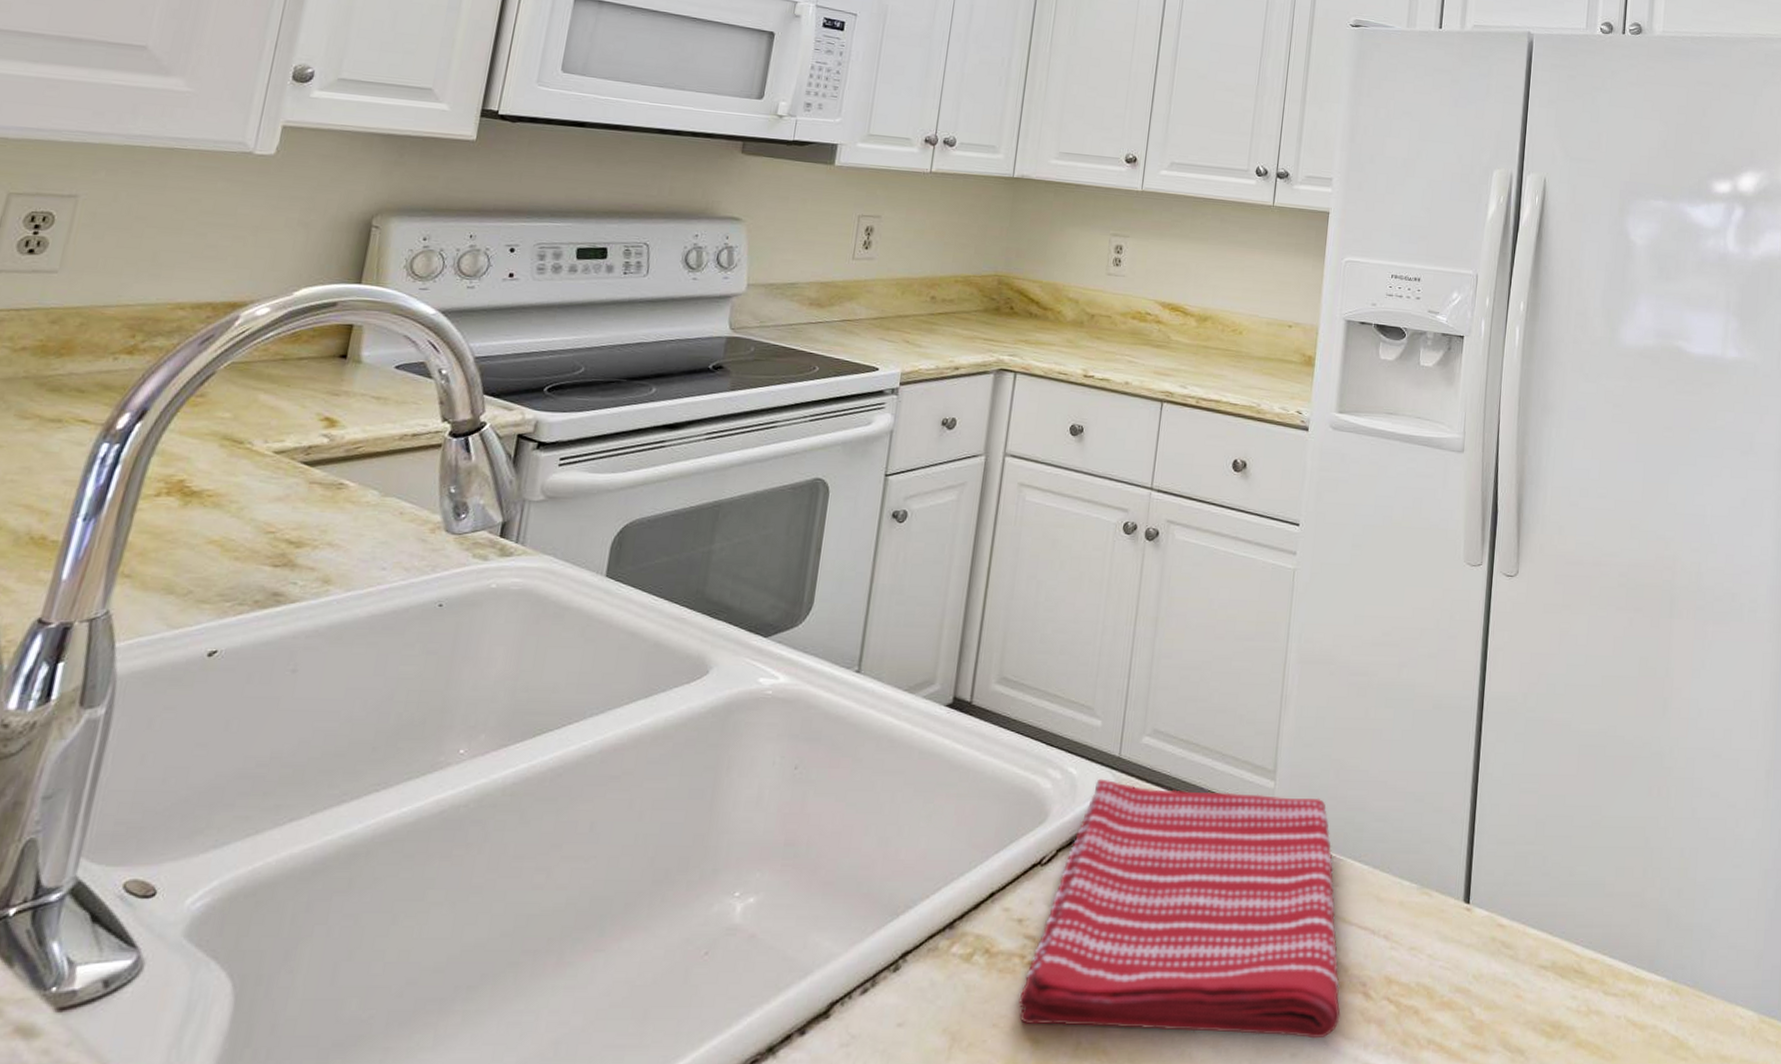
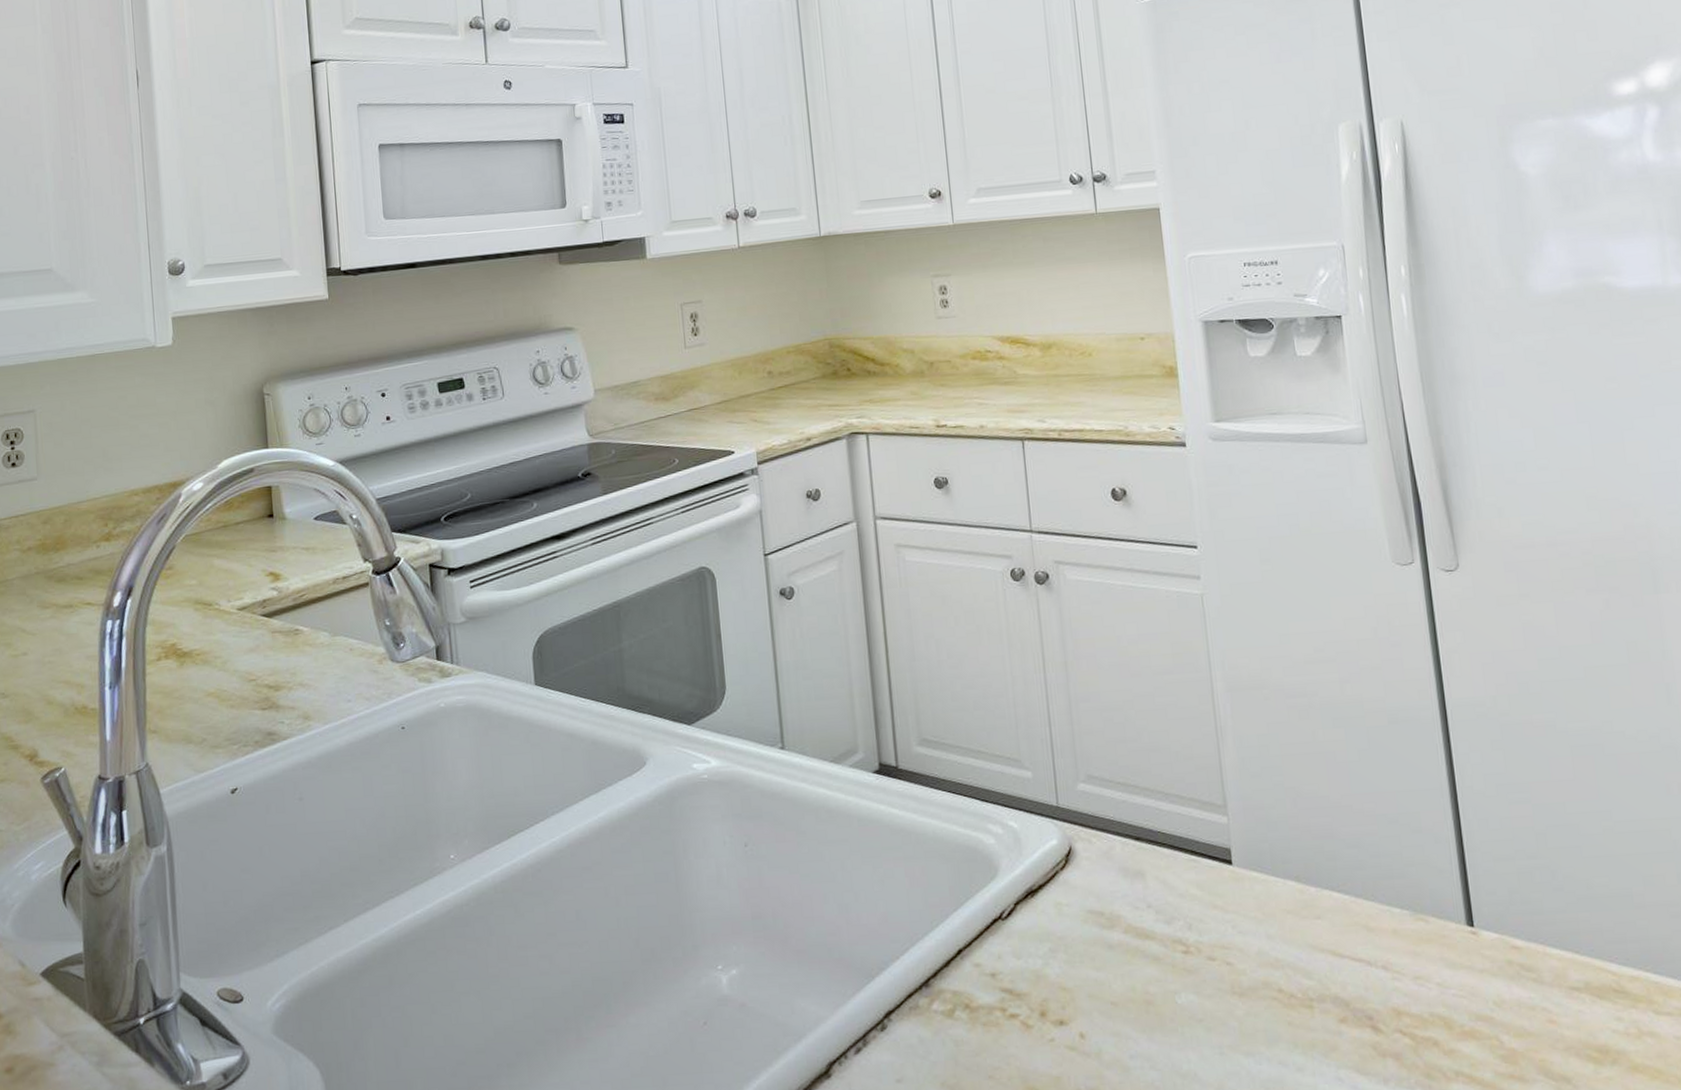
dish towel: present [1018,778,1341,1039] -> none [1009,829,1351,1076]

